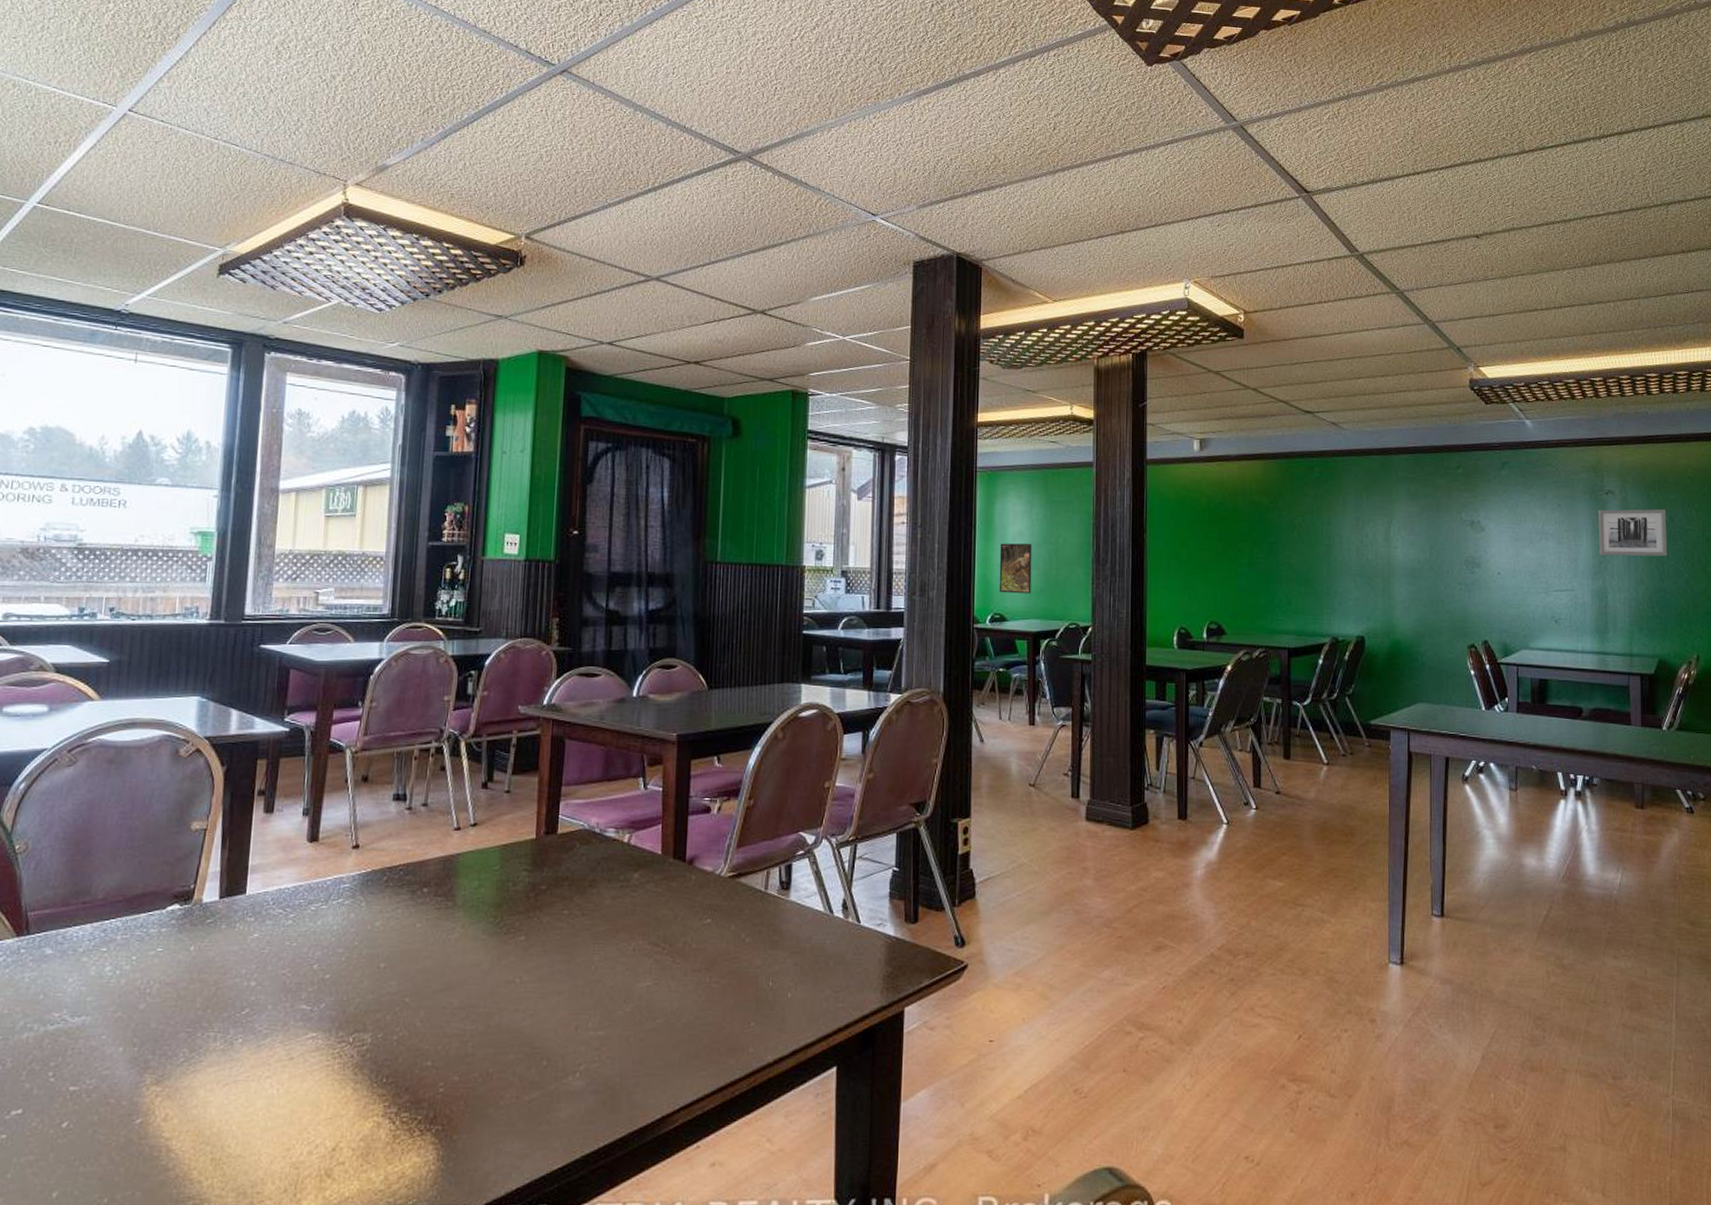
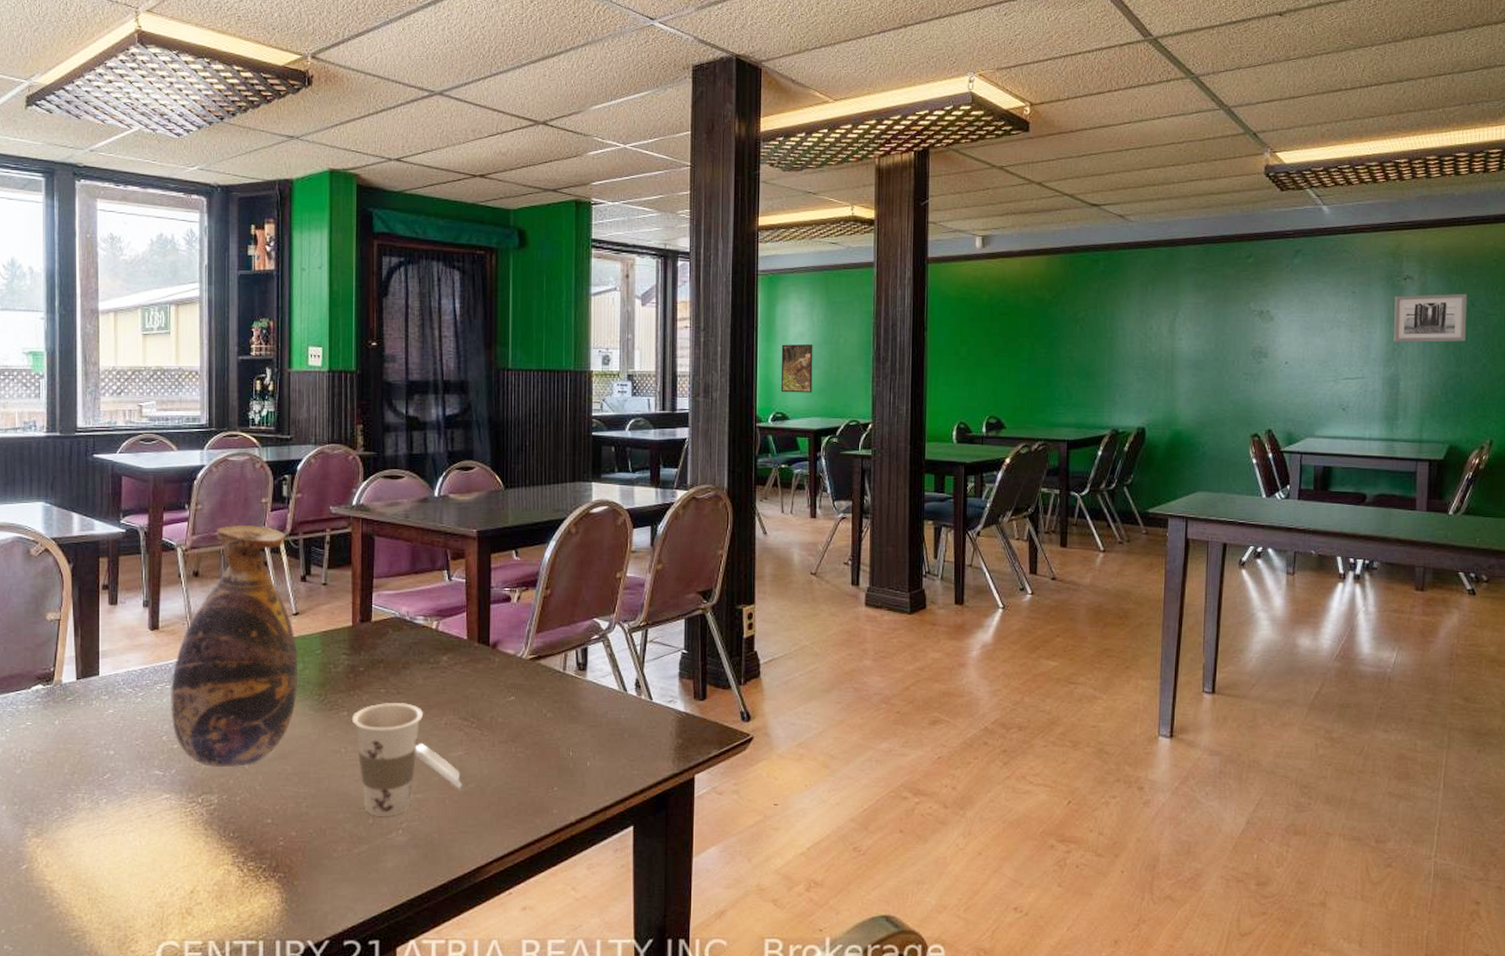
vase: none [325,724,474,1001] -> present [171,524,299,768]
cup: none [529,926,649,1059] -> present [351,703,462,817]

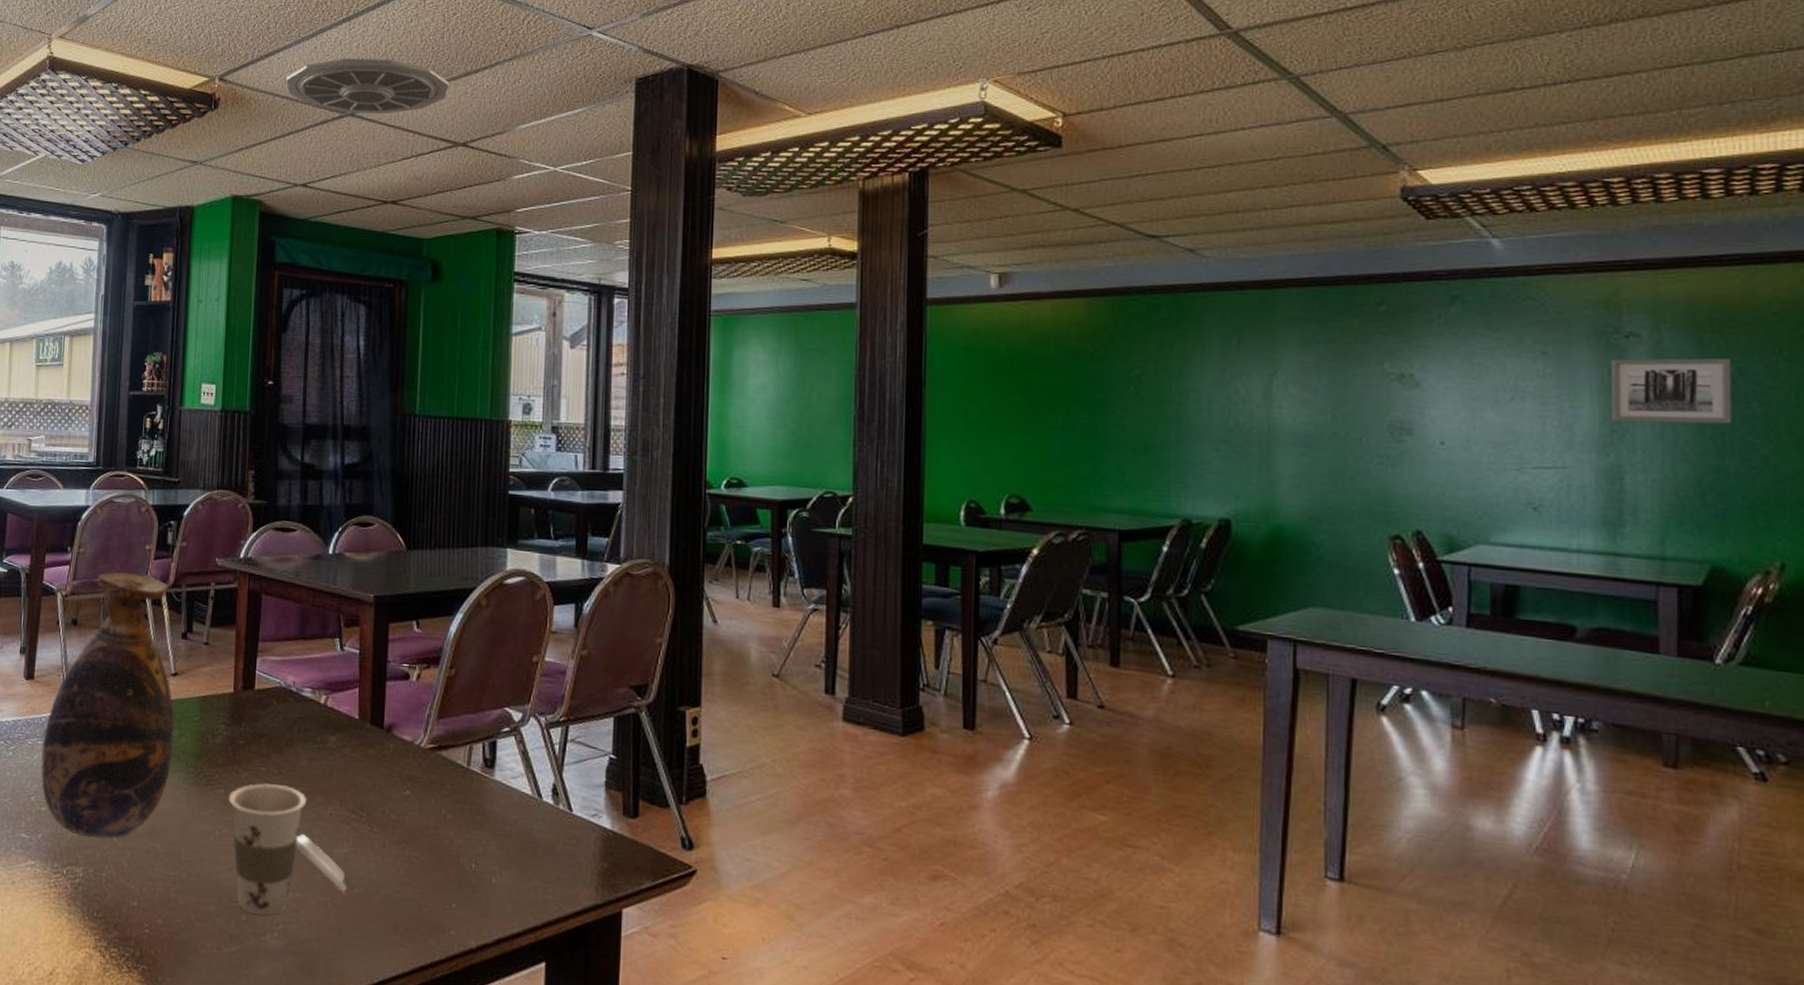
ceiling vent: none [376,39,529,94] -> present [286,58,449,114]
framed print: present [780,344,813,393] -> none [736,397,778,457]

